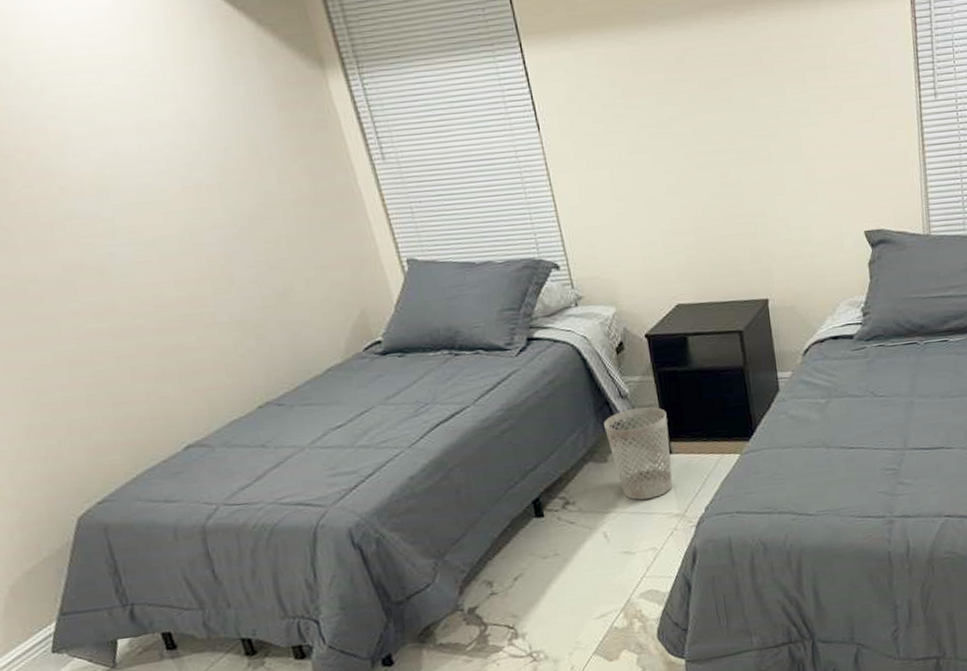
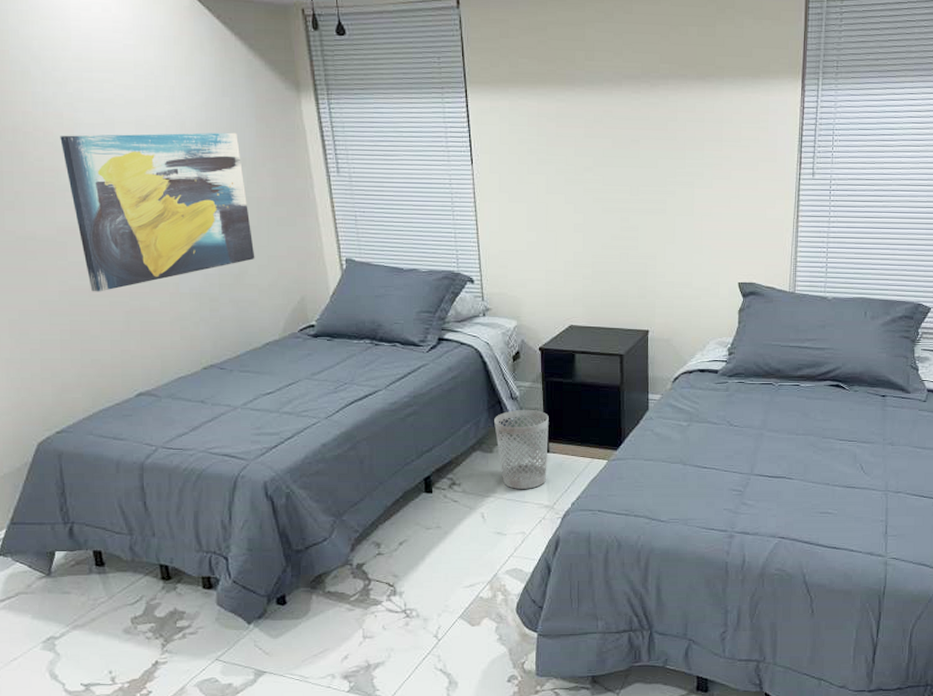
wall art: none [48,126,301,335] -> present [60,132,255,292]

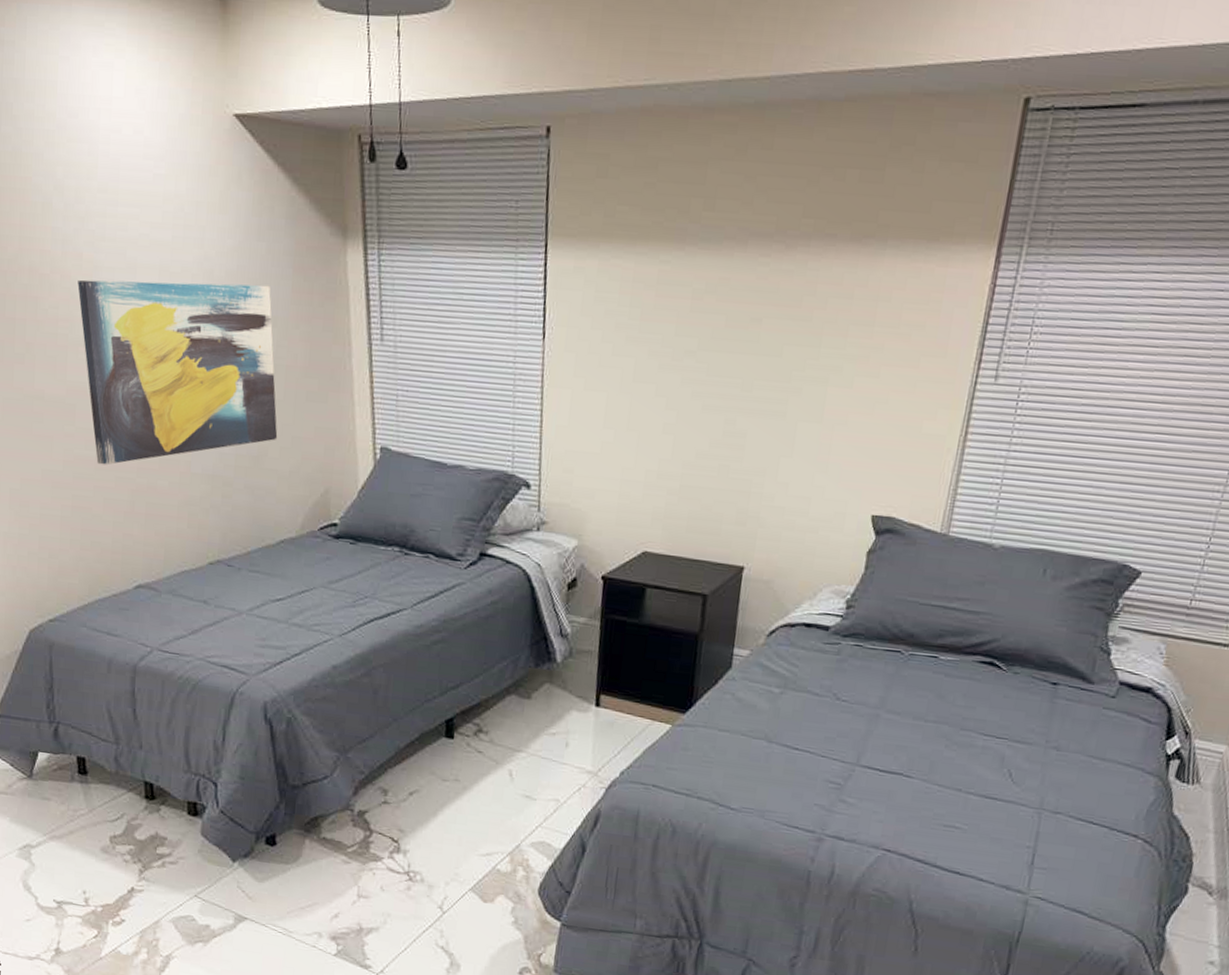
wastebasket: present [494,409,549,489] -> none [536,650,604,749]

